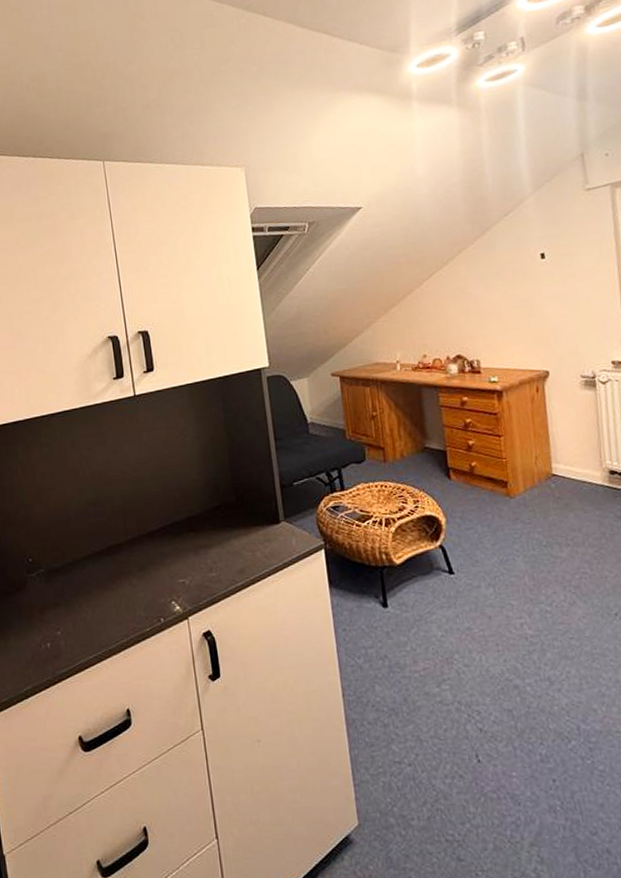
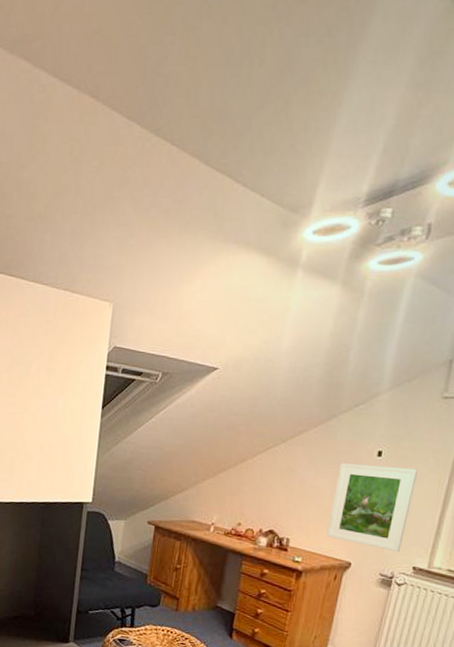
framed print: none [507,263,594,350] -> present [326,463,417,552]

